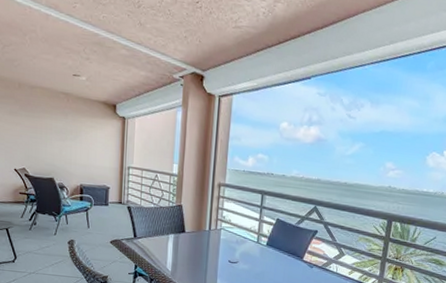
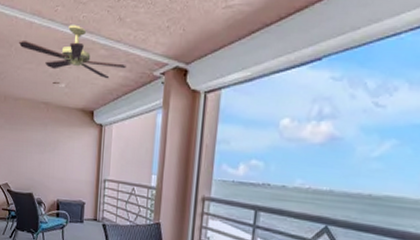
ceiling fan: none [33,22,147,77] -> present [18,24,126,79]

